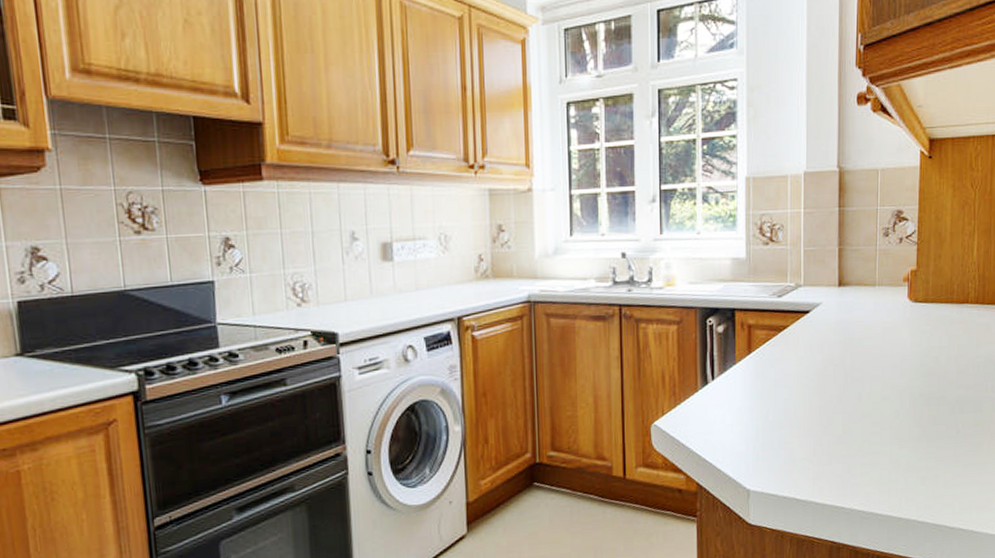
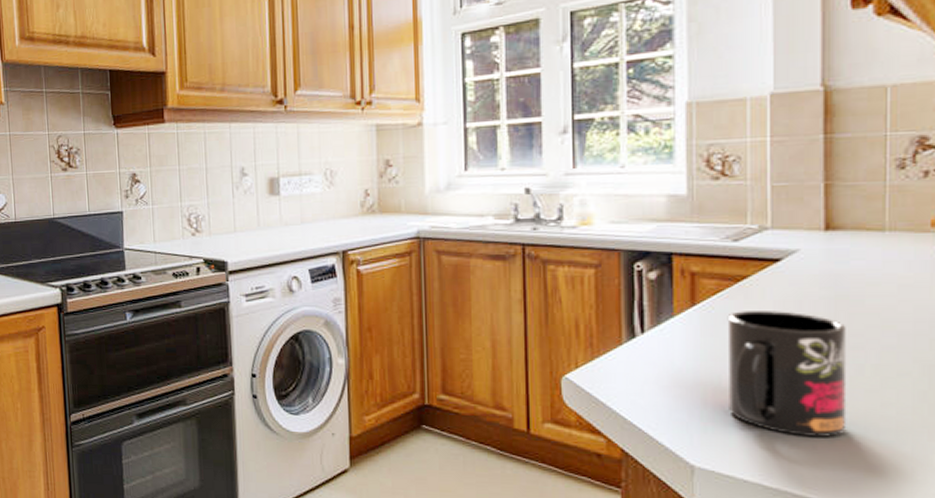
mug: none [773,354,851,456] -> present [727,311,847,437]

